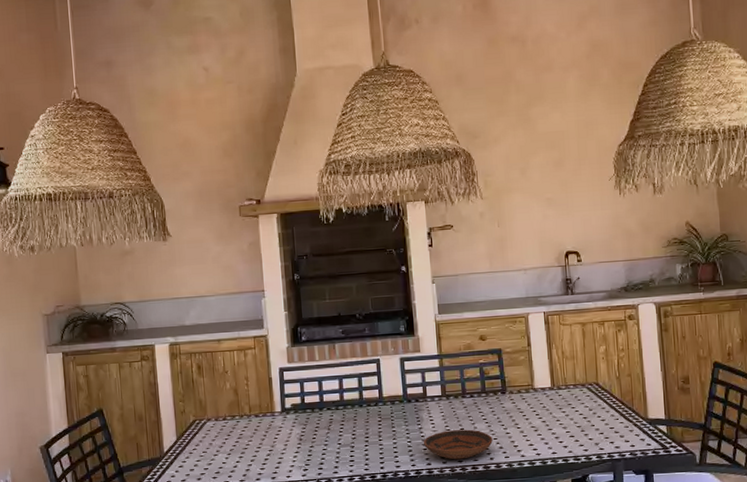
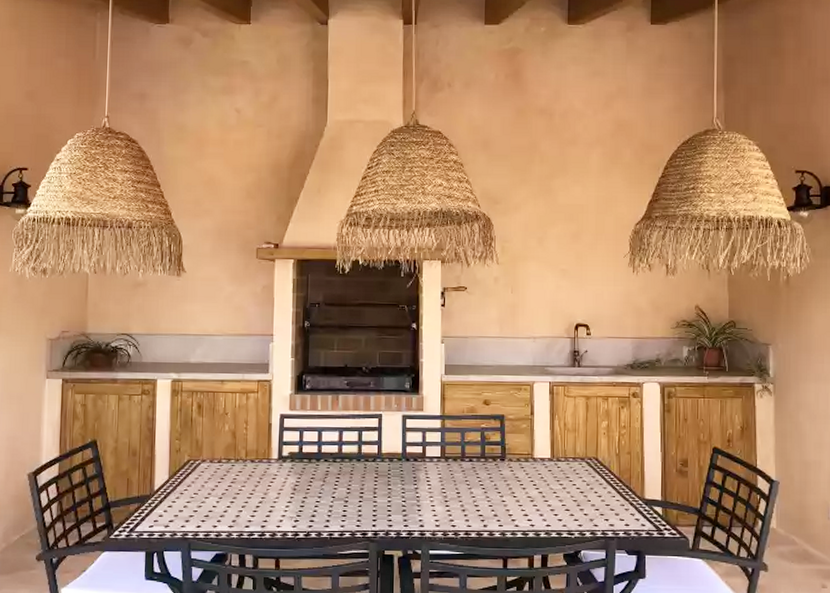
bowl: present [423,429,493,460] -> none [417,493,488,524]

